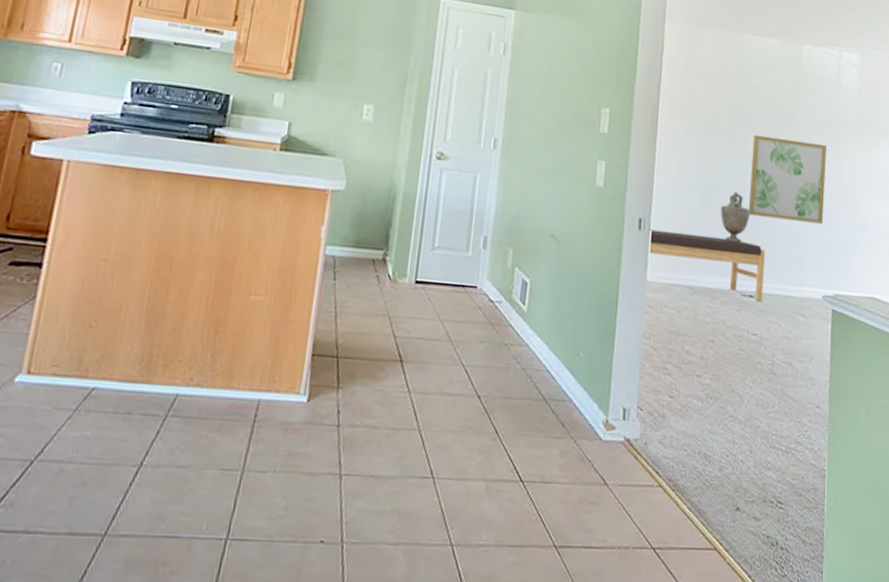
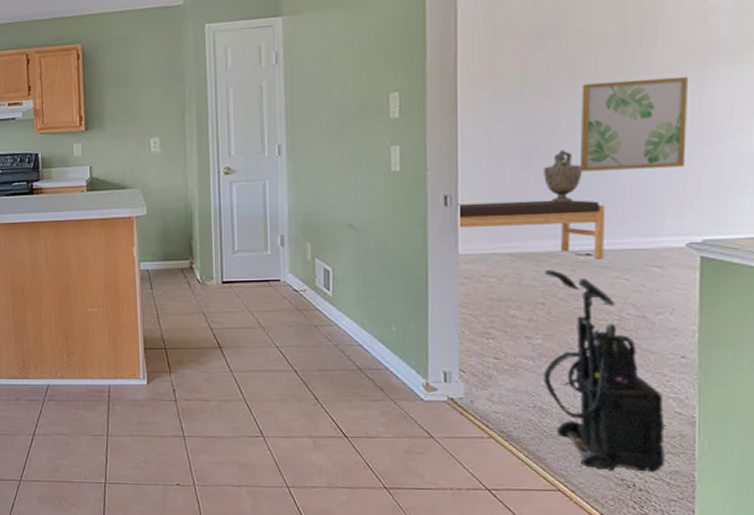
vacuum cleaner: none [709,307,803,529] -> present [544,270,665,473]

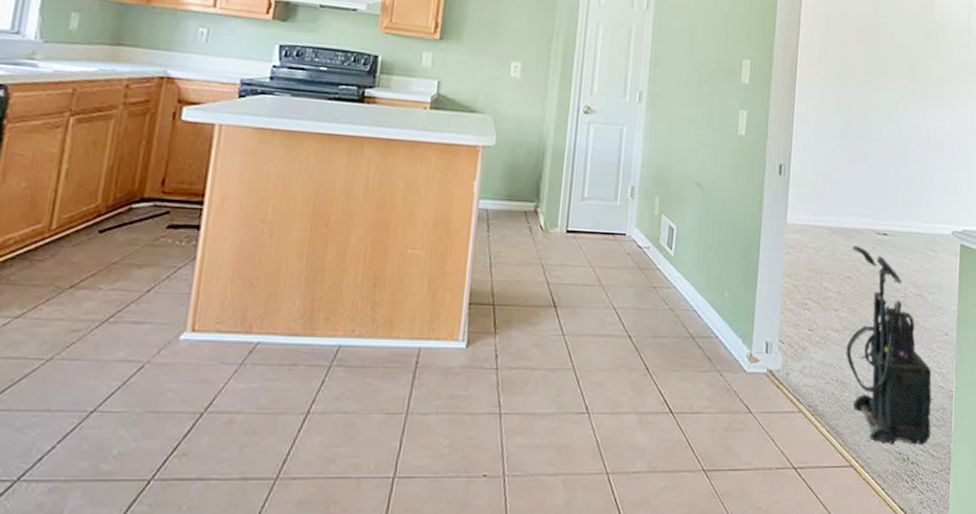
bench: present [457,200,606,259] -> none [789,174,899,240]
decorative urn: present [544,149,583,203] -> none [857,136,885,184]
wall art: present [579,76,689,172] -> none [883,81,958,165]

